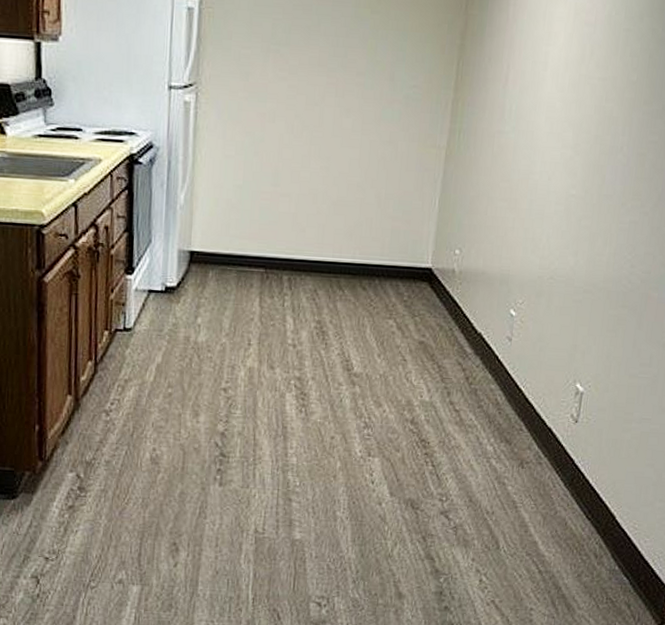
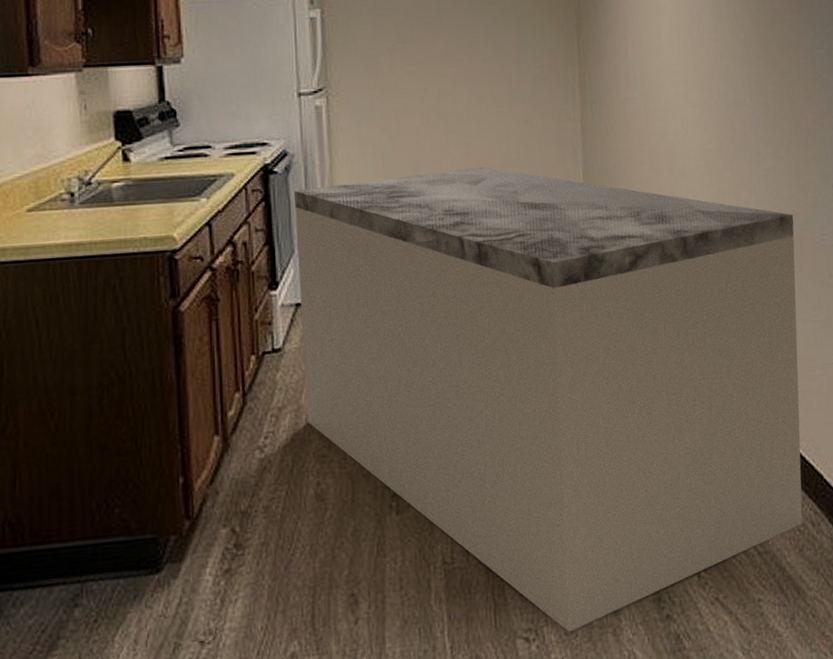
dining table: none [149,182,645,605] -> present [294,167,803,632]

